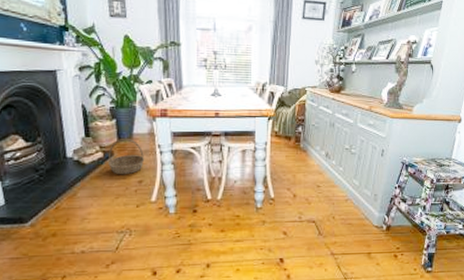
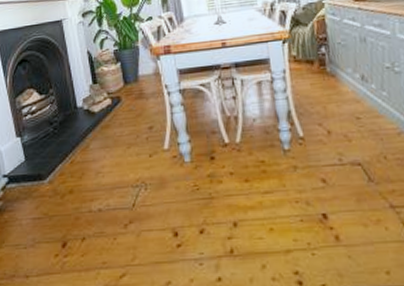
basket: present [108,139,145,175] -> none [117,81,153,122]

